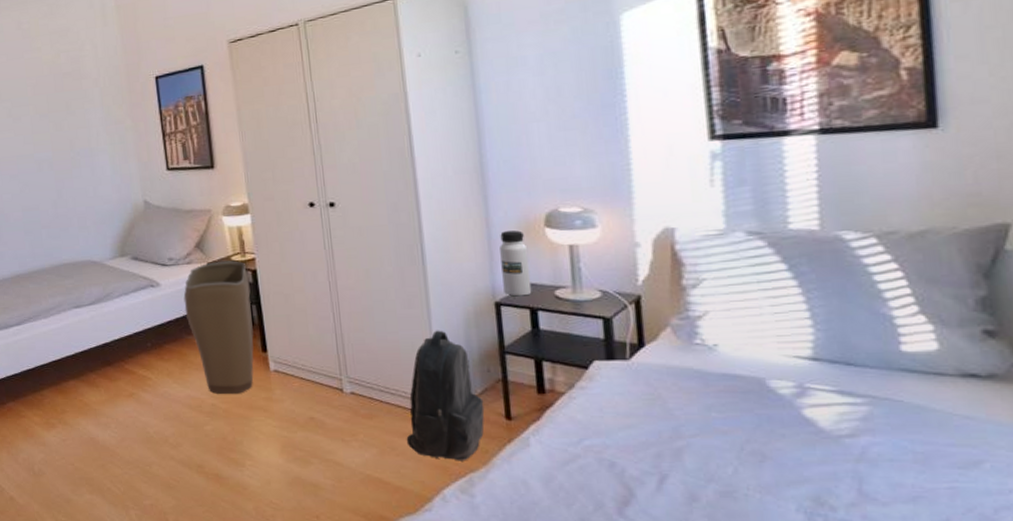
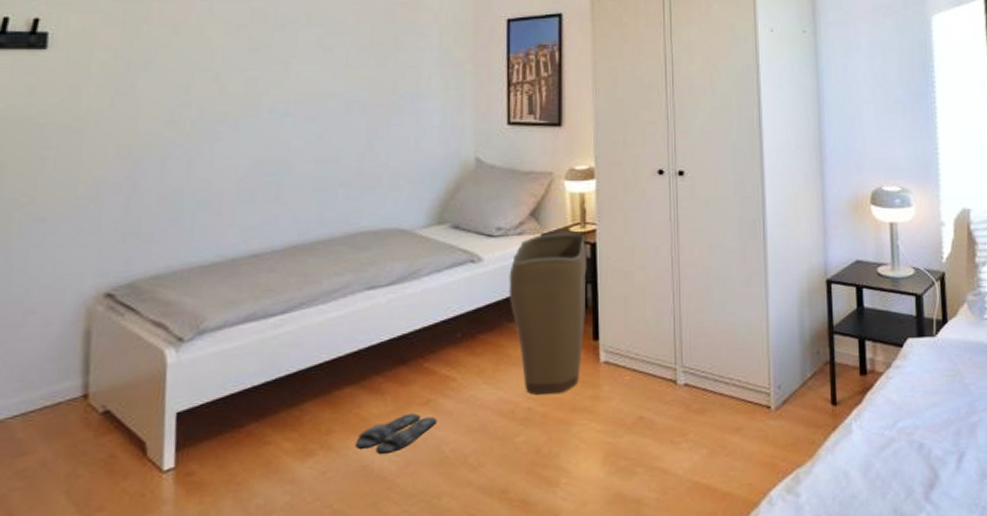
slippers: none [84,402,141,430] -> present [356,413,437,454]
backpack: present [406,330,485,461] -> none [737,310,813,456]
water bottle: present [500,230,532,297] -> none [833,207,859,274]

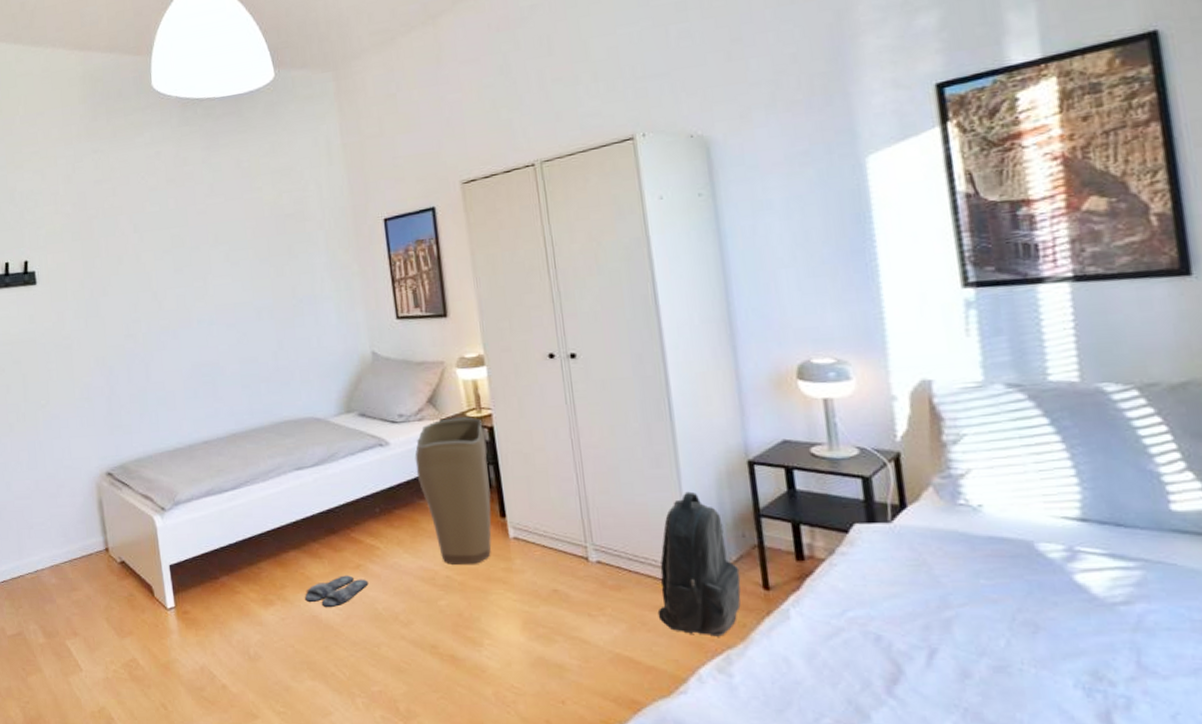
backpack: none [737,310,813,456] -> present [657,491,741,637]

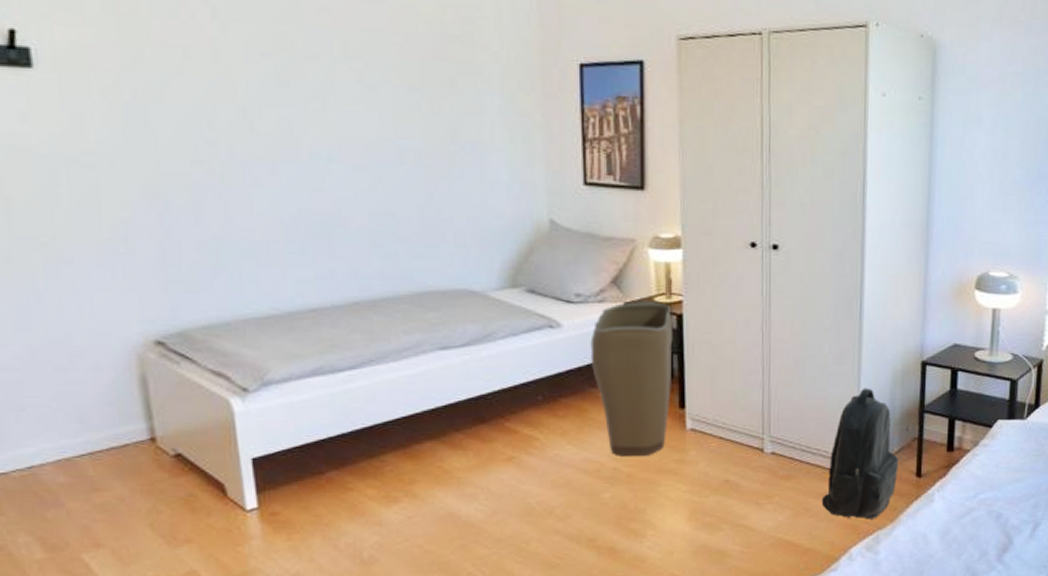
slippers: present [305,575,369,607] -> none [441,468,522,503]

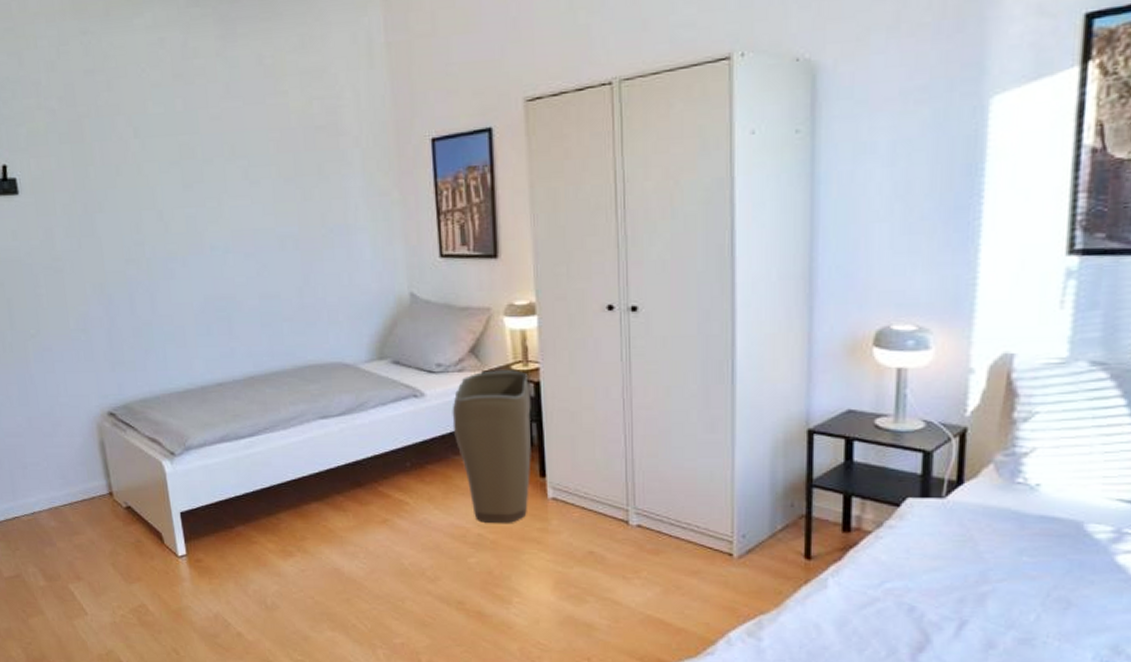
backpack: present [821,388,899,520] -> none [694,458,783,603]

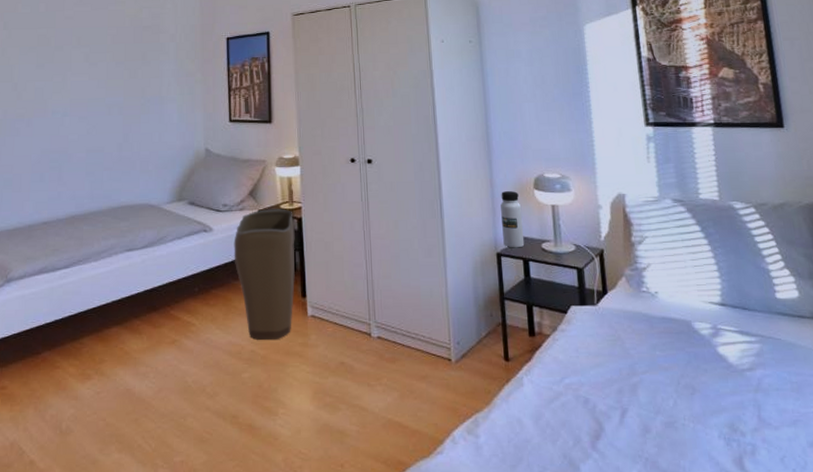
water bottle: none [819,349,852,424] -> present [500,191,525,248]

